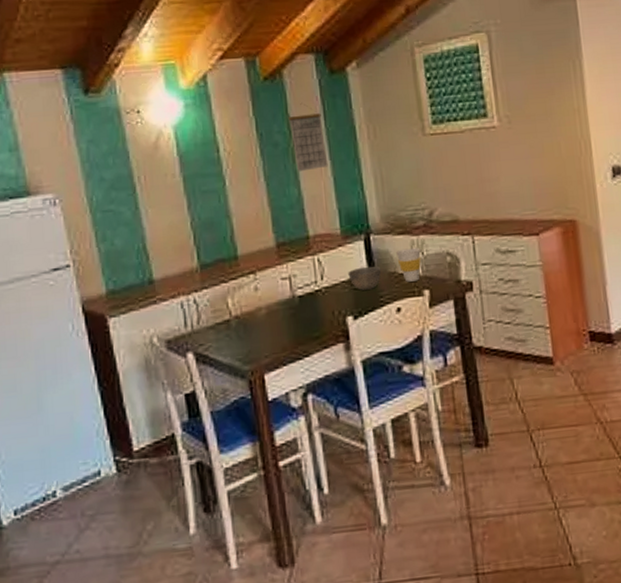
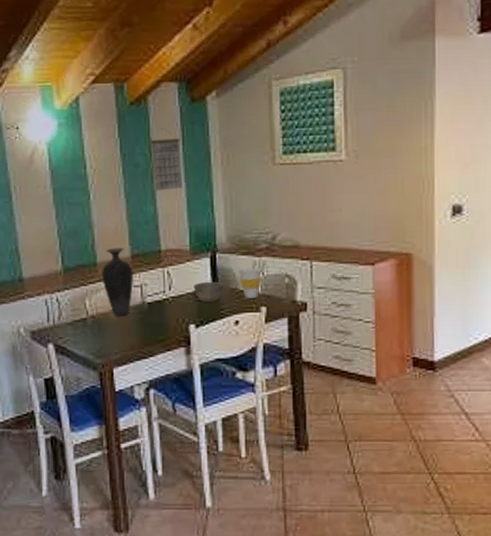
vase: none [244,236,281,314] -> present [102,248,133,316]

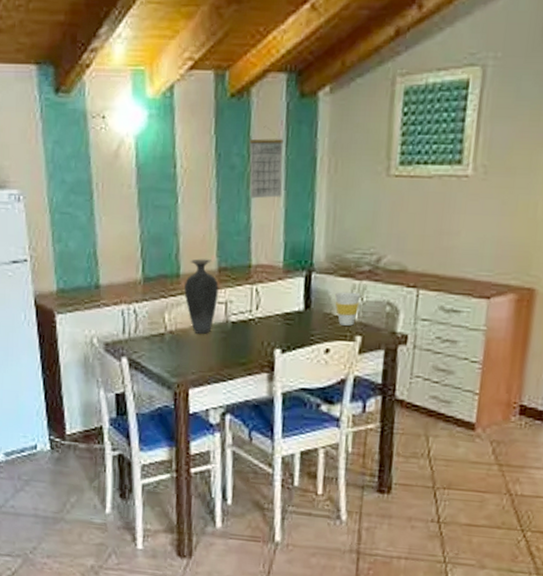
bowl: present [194,281,224,302] -> none [283,303,317,327]

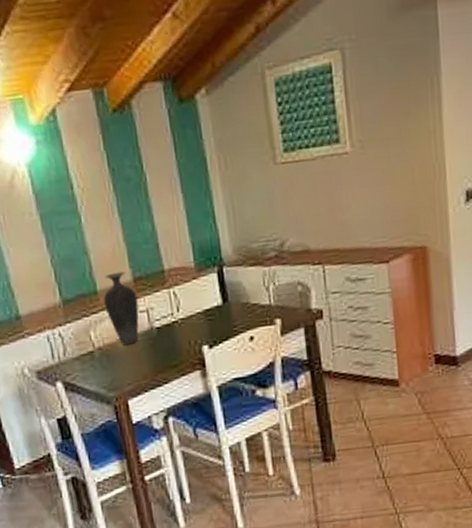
calendar: present [249,126,284,199] -> none [139,135,181,207]
cup: present [335,291,361,326] -> none [249,278,273,312]

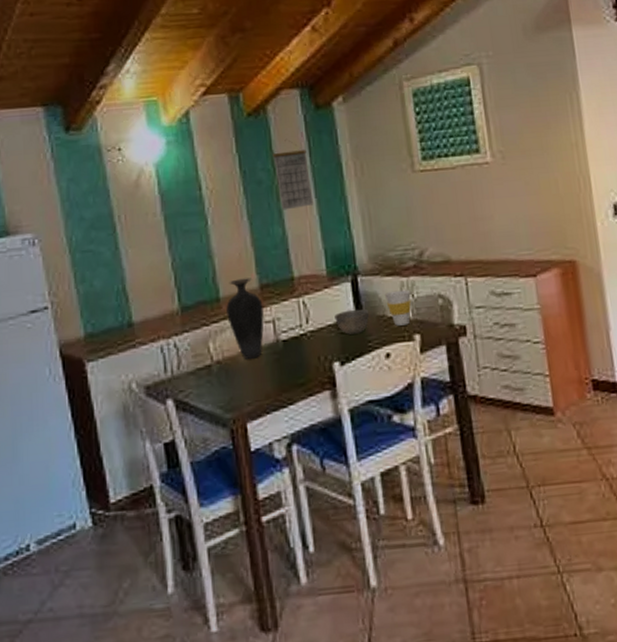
calendar: none [139,135,181,207] -> present [272,140,314,211]
bowl: none [203,297,235,321] -> present [334,309,370,335]
cup: none [249,278,273,312] -> present [385,289,412,326]

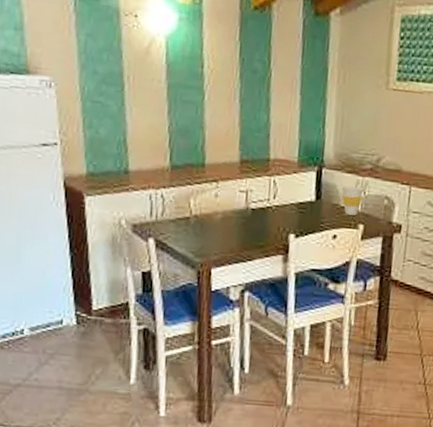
vase: present [226,278,264,359] -> none [209,151,240,219]
calendar: present [272,140,314,211] -> none [269,38,300,101]
bowl: present [334,309,370,335] -> none [297,194,327,215]

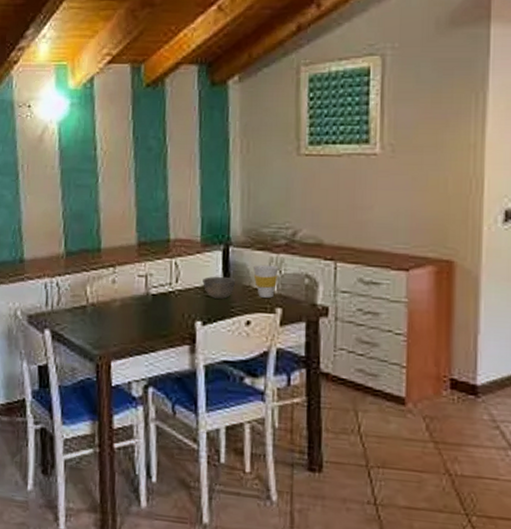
bowl: none [297,194,327,215] -> present [203,276,236,299]

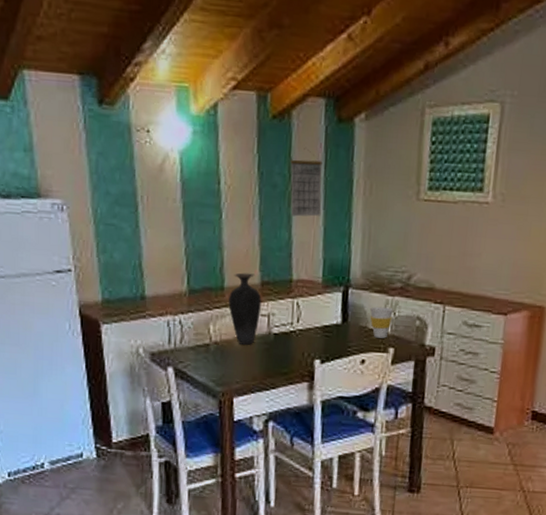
vase: none [105,234,139,306] -> present [228,272,262,345]
calendar: none [165,112,198,178] -> present [290,148,323,217]
bowl: present [203,276,236,299] -> none [322,317,354,339]

